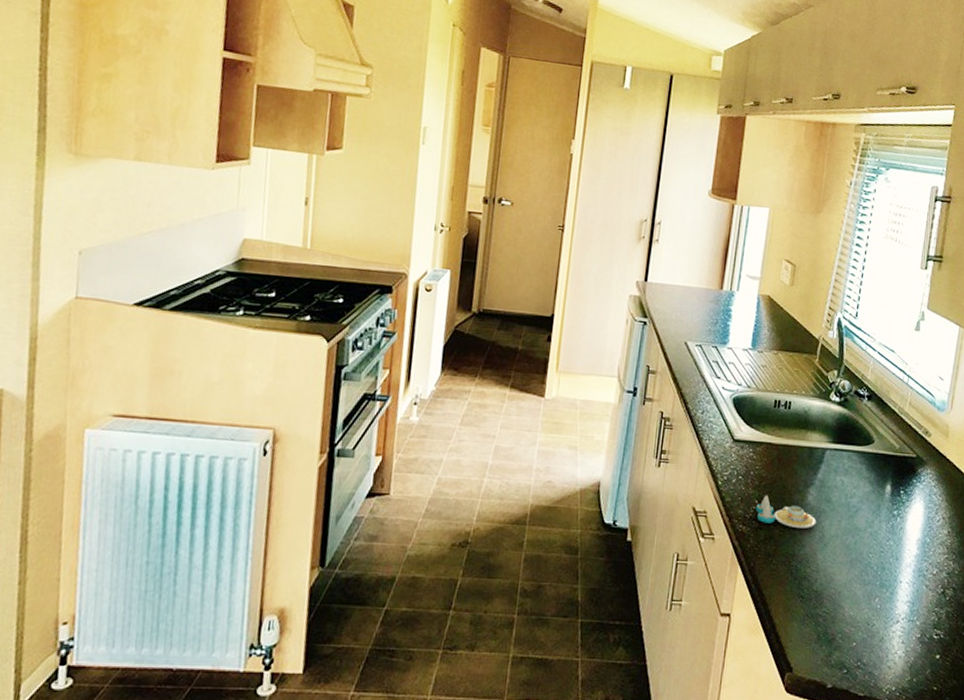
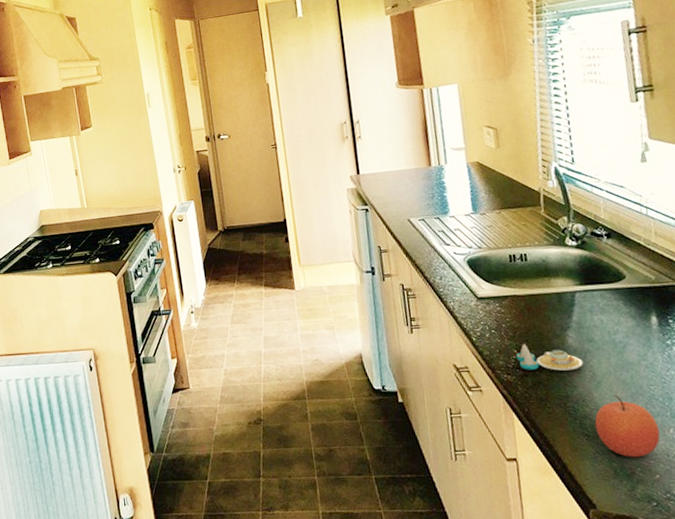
apple: none [811,558,867,624] -> present [594,394,660,458]

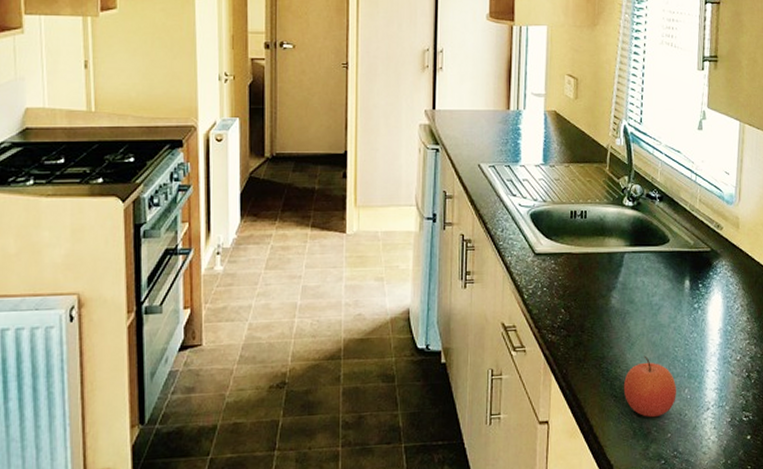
salt and pepper shaker set: present [516,344,584,371] -> none [563,303,622,332]

